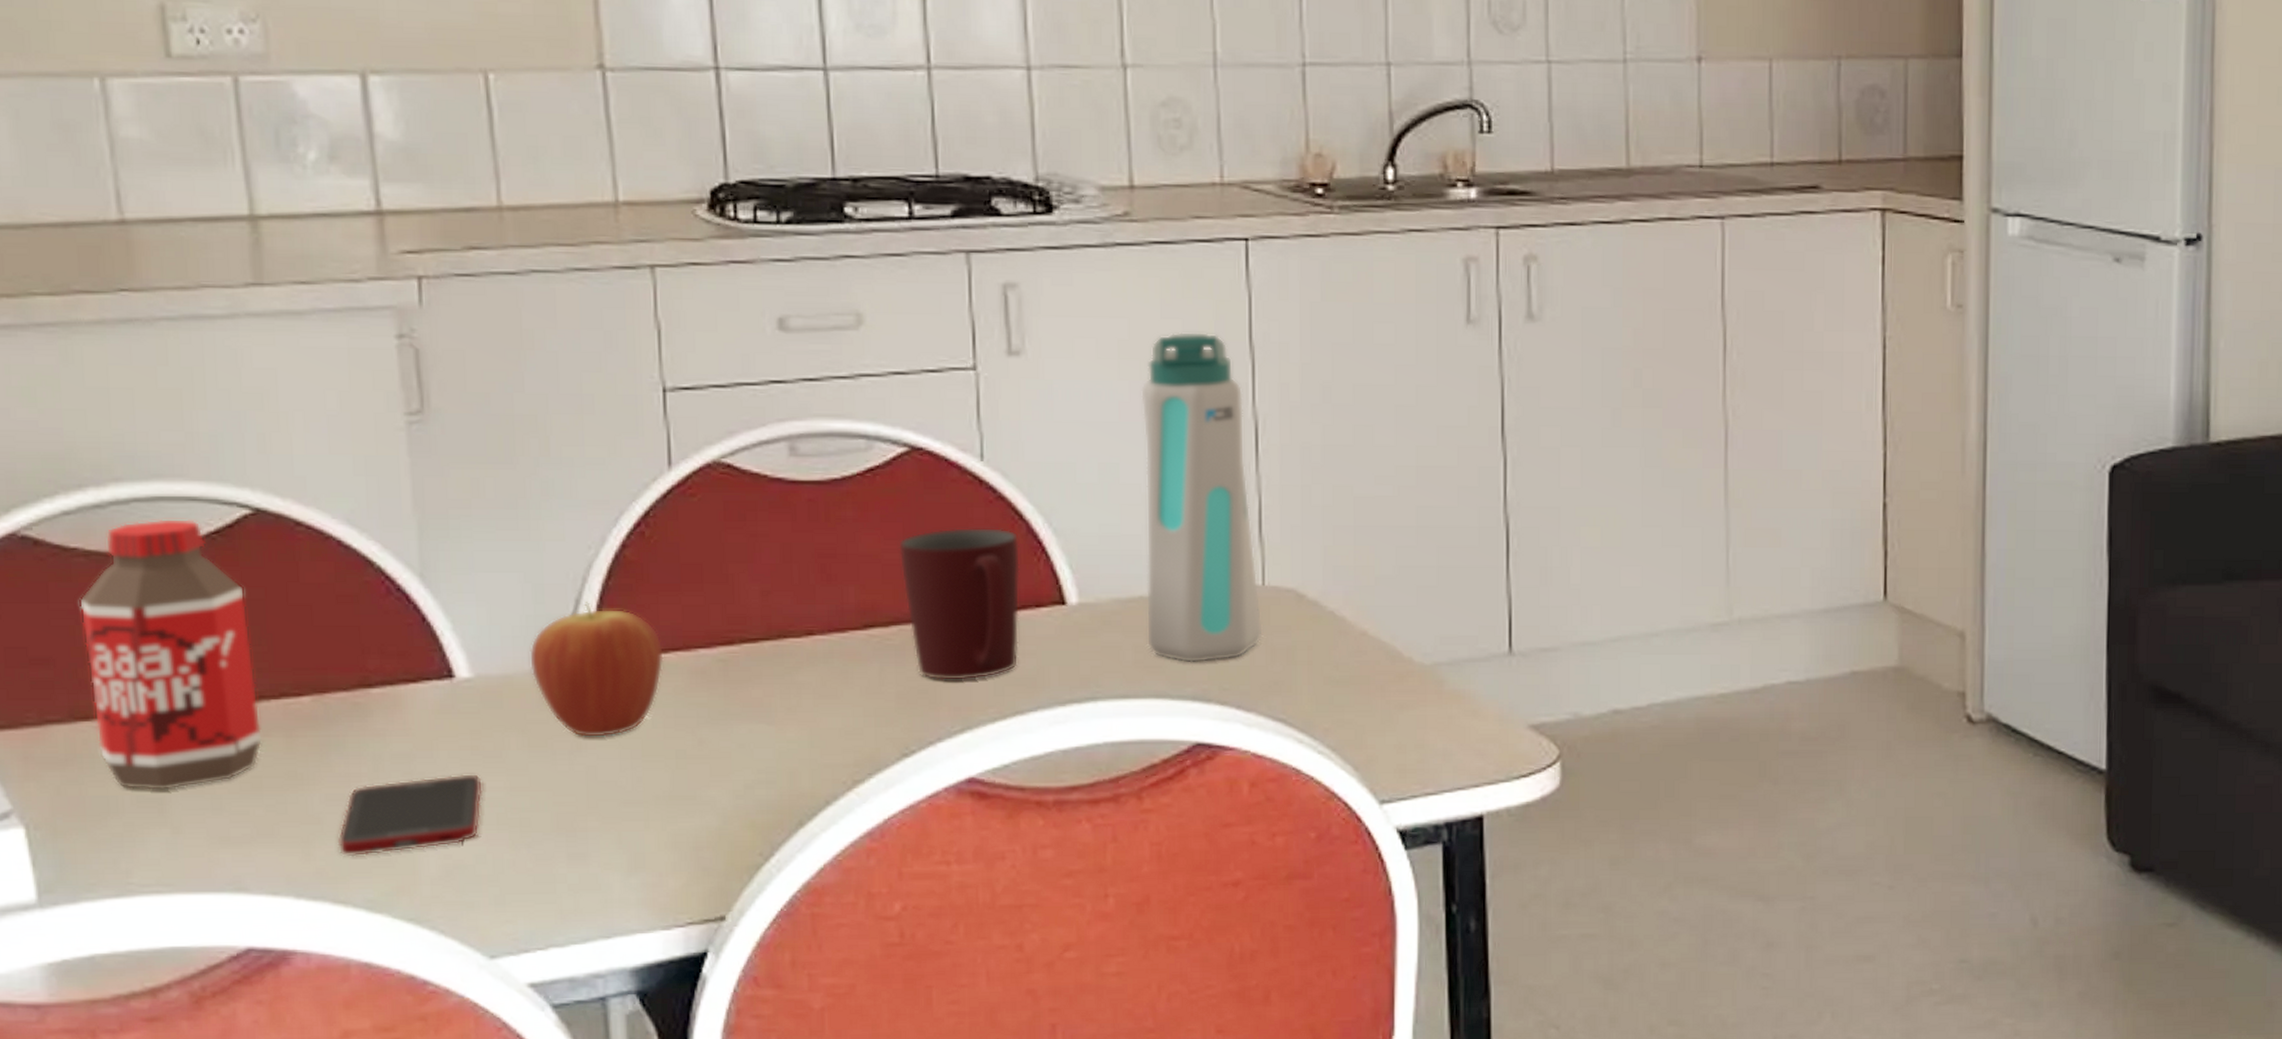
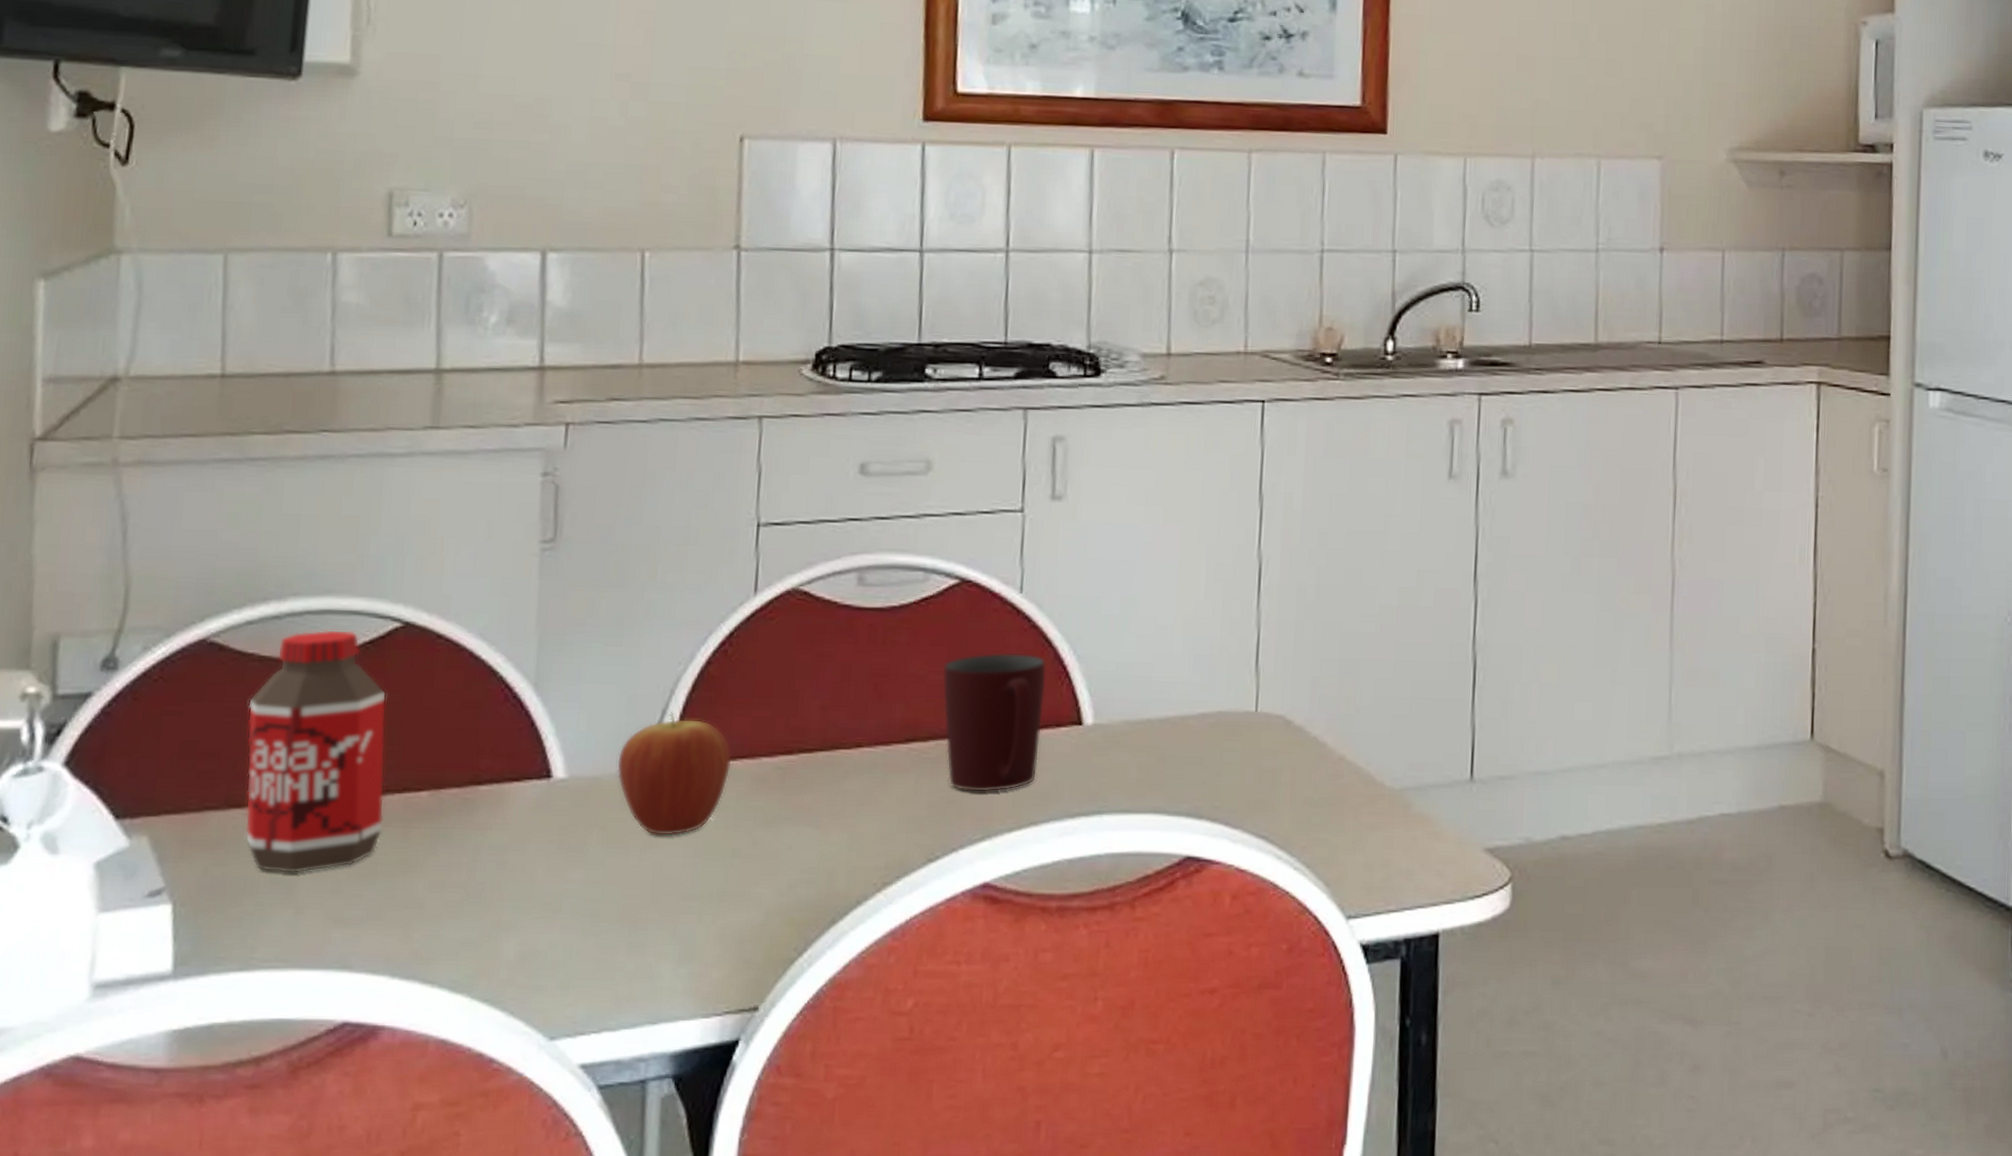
cell phone: present [337,773,483,857] -> none [433,865,564,940]
water bottle: present [1141,331,1264,663] -> none [1150,481,1254,782]

